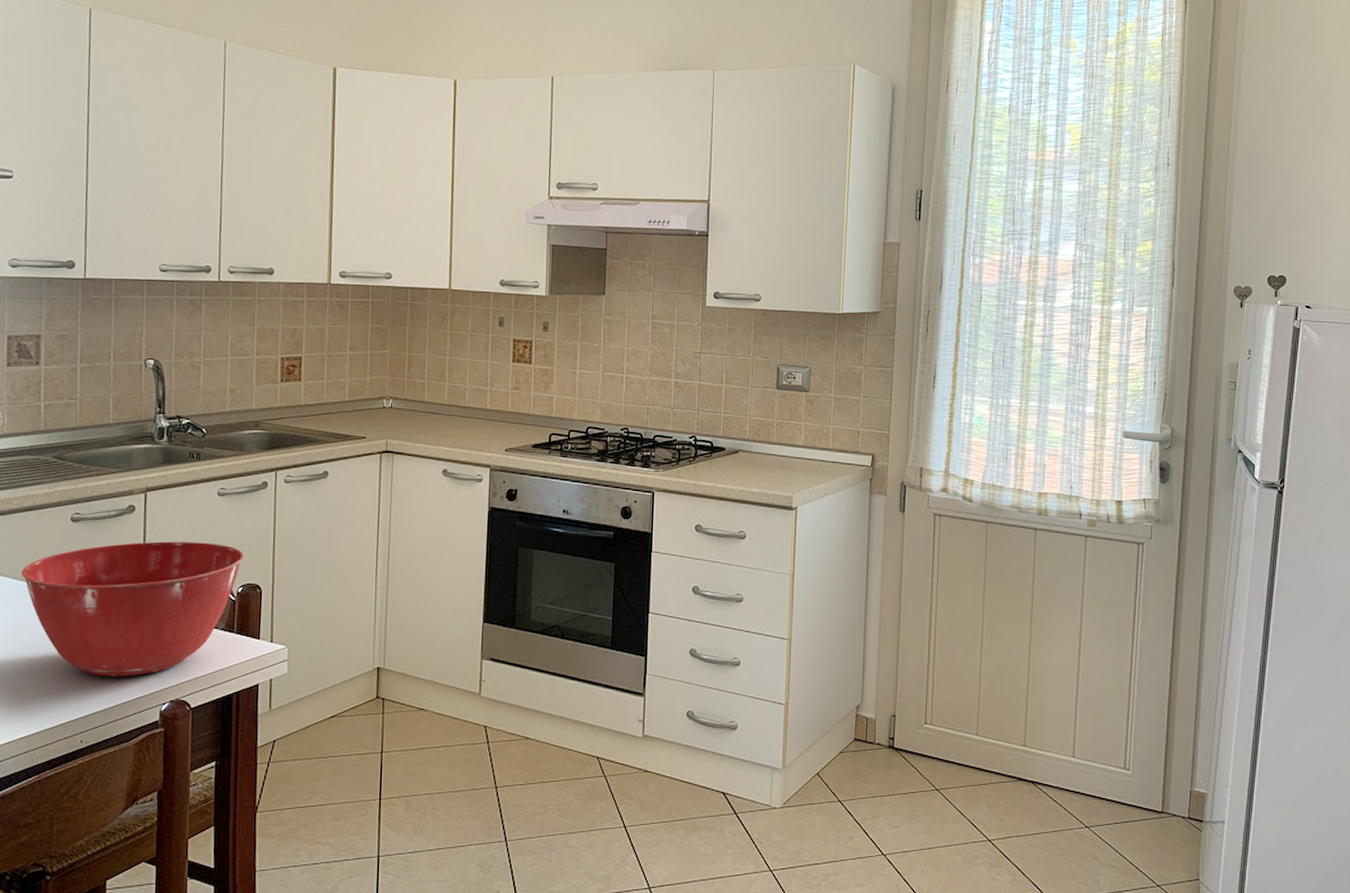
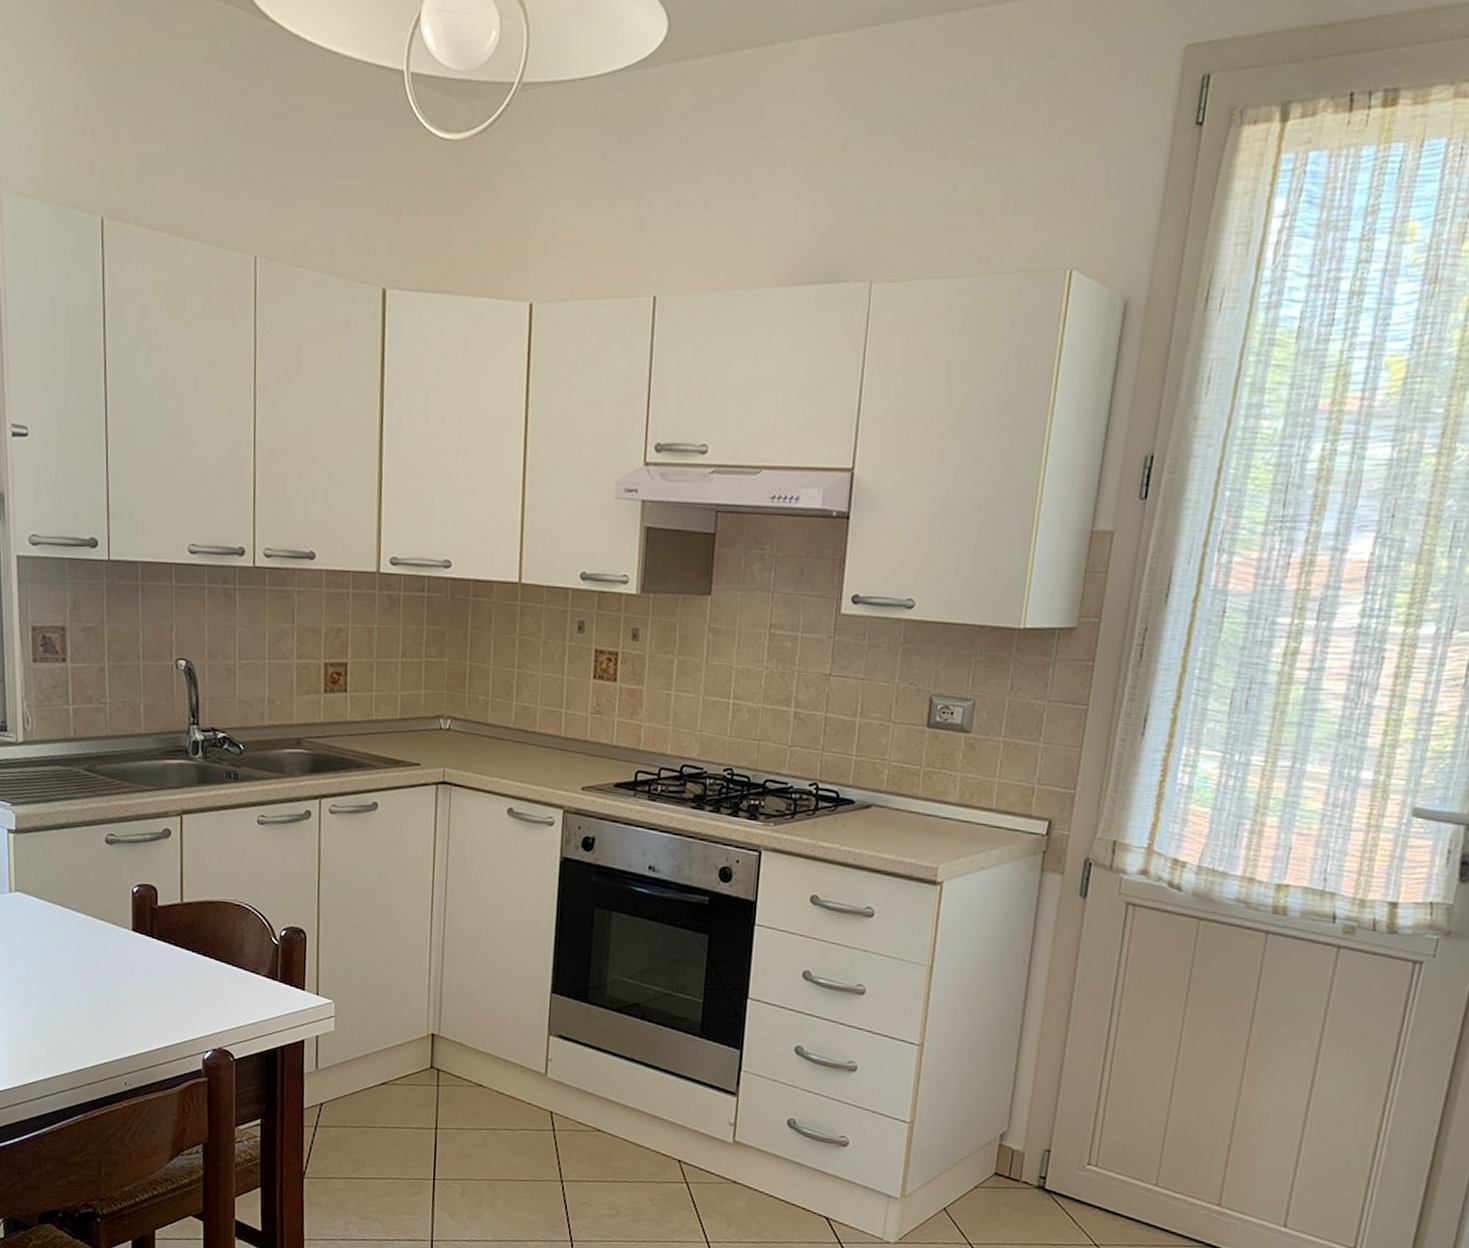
mixing bowl: present [21,541,244,677] -> none [58,871,287,1019]

